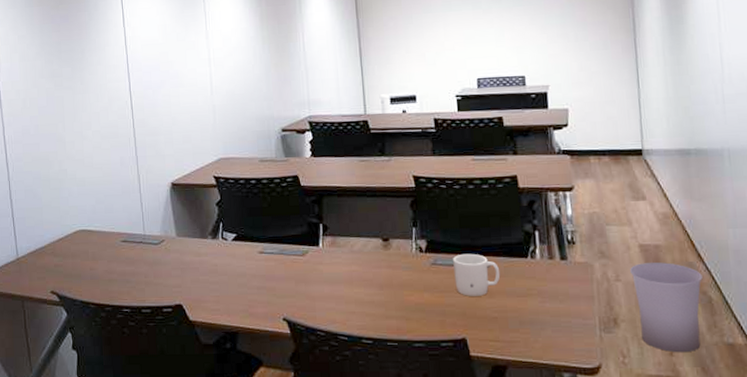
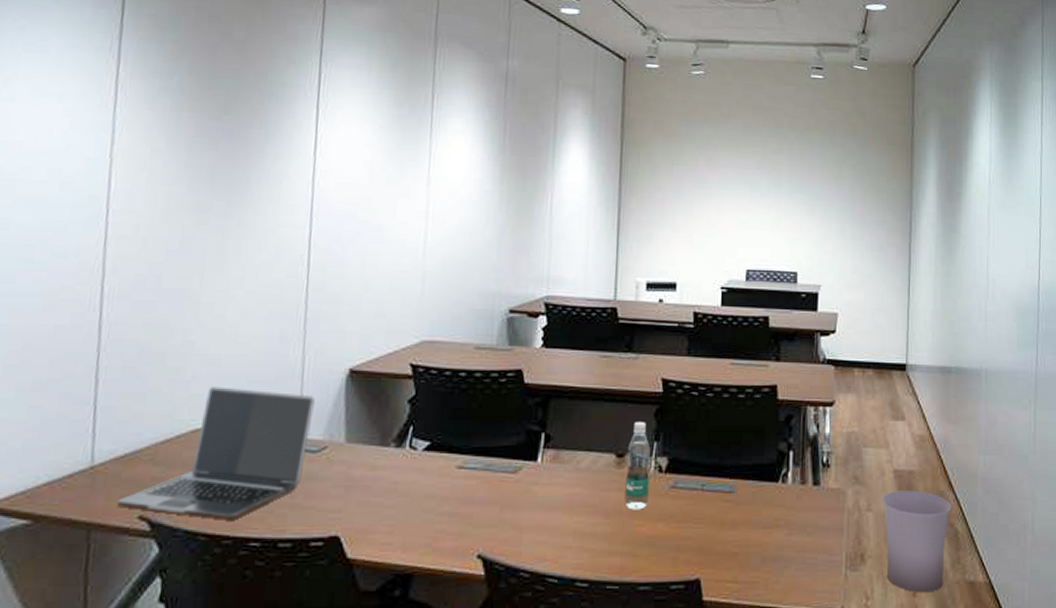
laptop: none [36,200,151,294] -> present [116,387,315,520]
bottle: none [390,212,414,283] -> present [624,422,651,510]
mug: present [453,253,501,296] -> none [695,475,747,527]

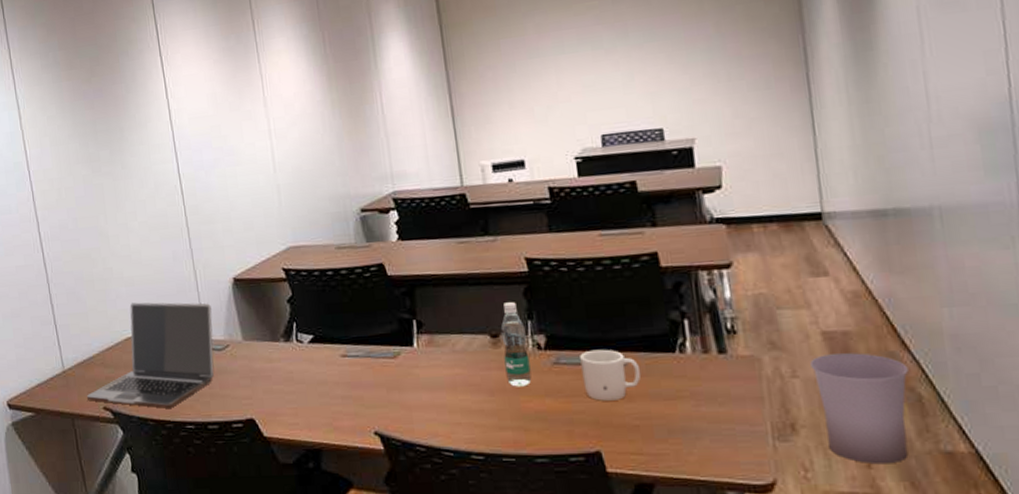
mug: none [695,475,747,527] -> present [580,349,642,401]

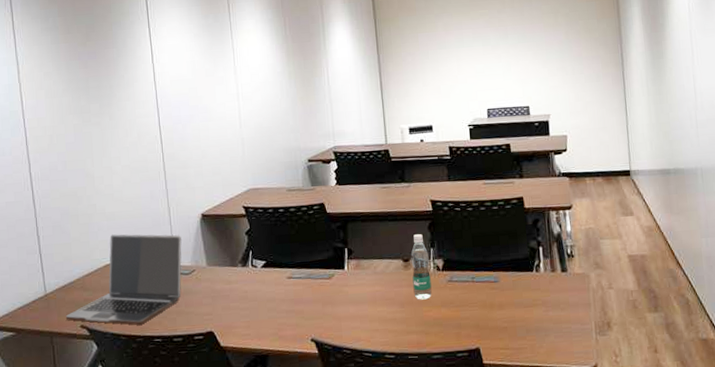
mug: present [580,349,642,401] -> none [467,269,510,309]
waste bin: present [810,353,909,465] -> none [621,270,681,350]

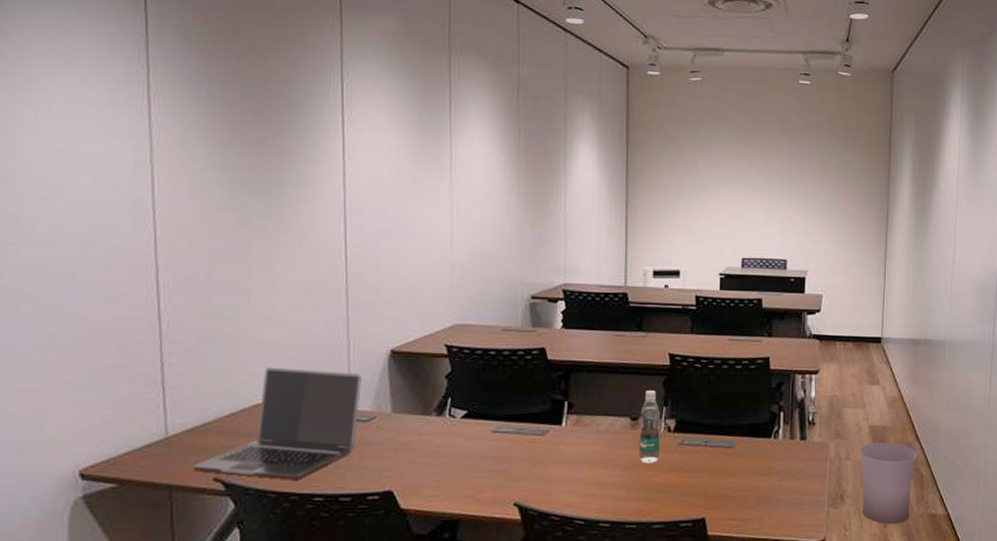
waste bin: none [621,270,681,350] -> present [859,442,917,524]

